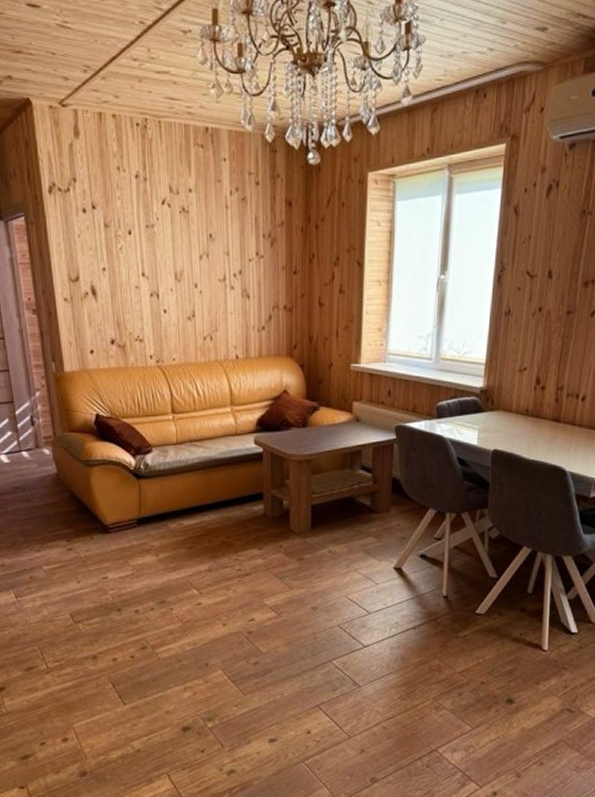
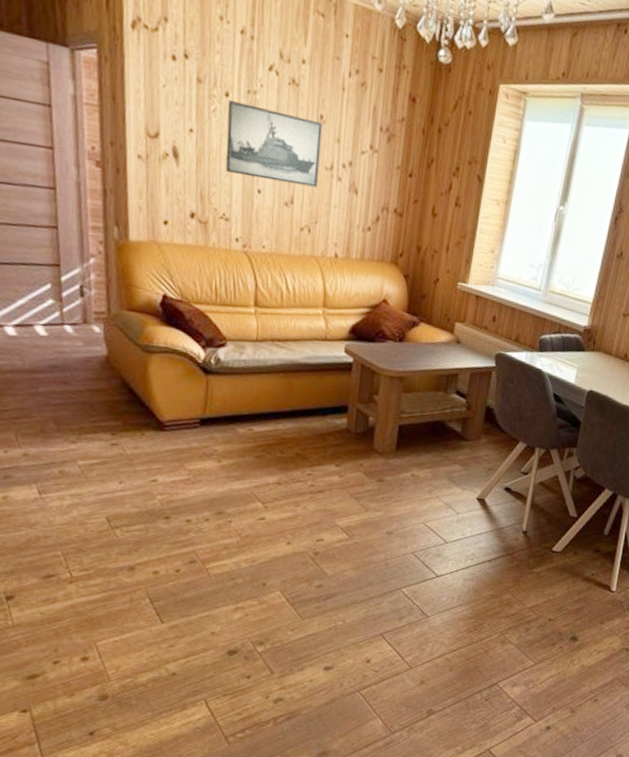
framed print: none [131,237,214,300] -> present [225,100,323,188]

